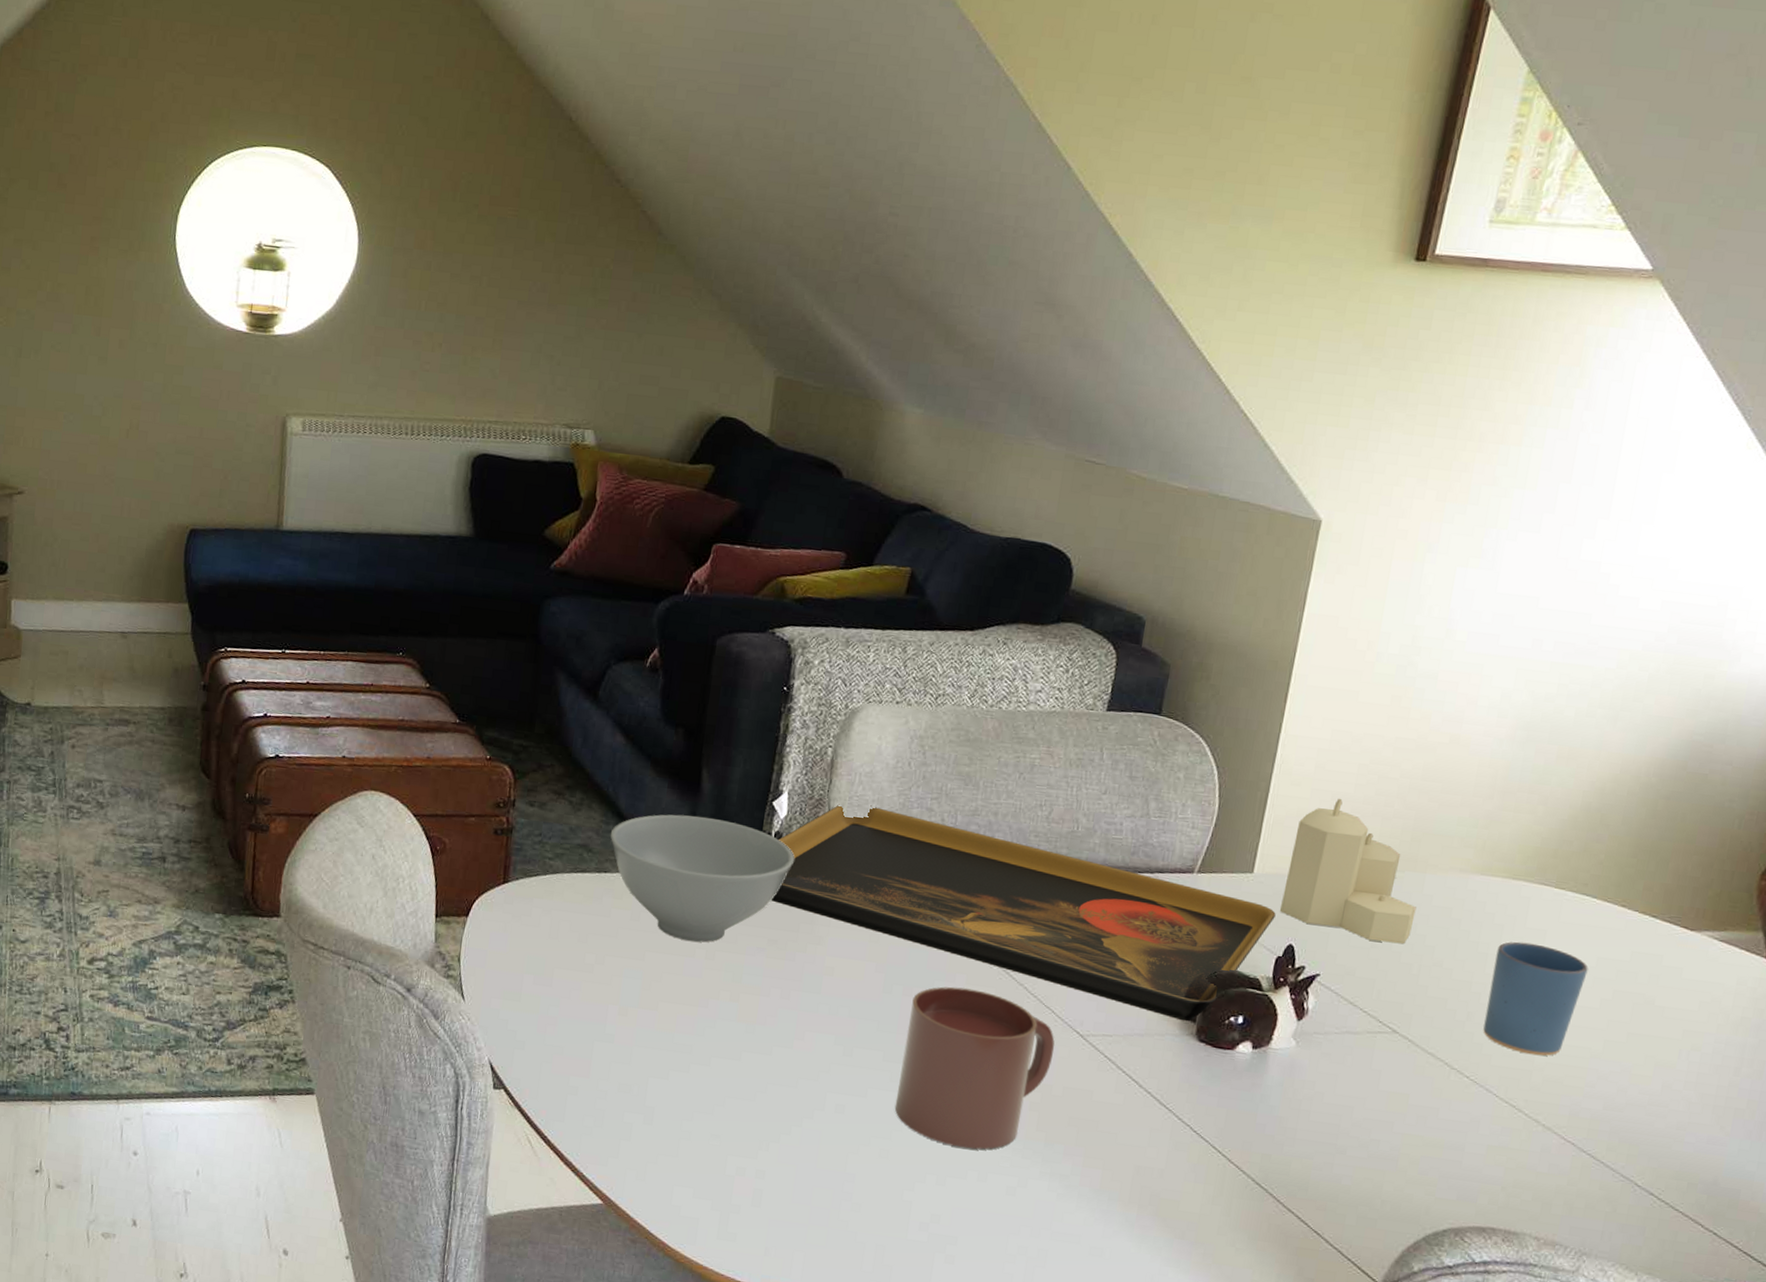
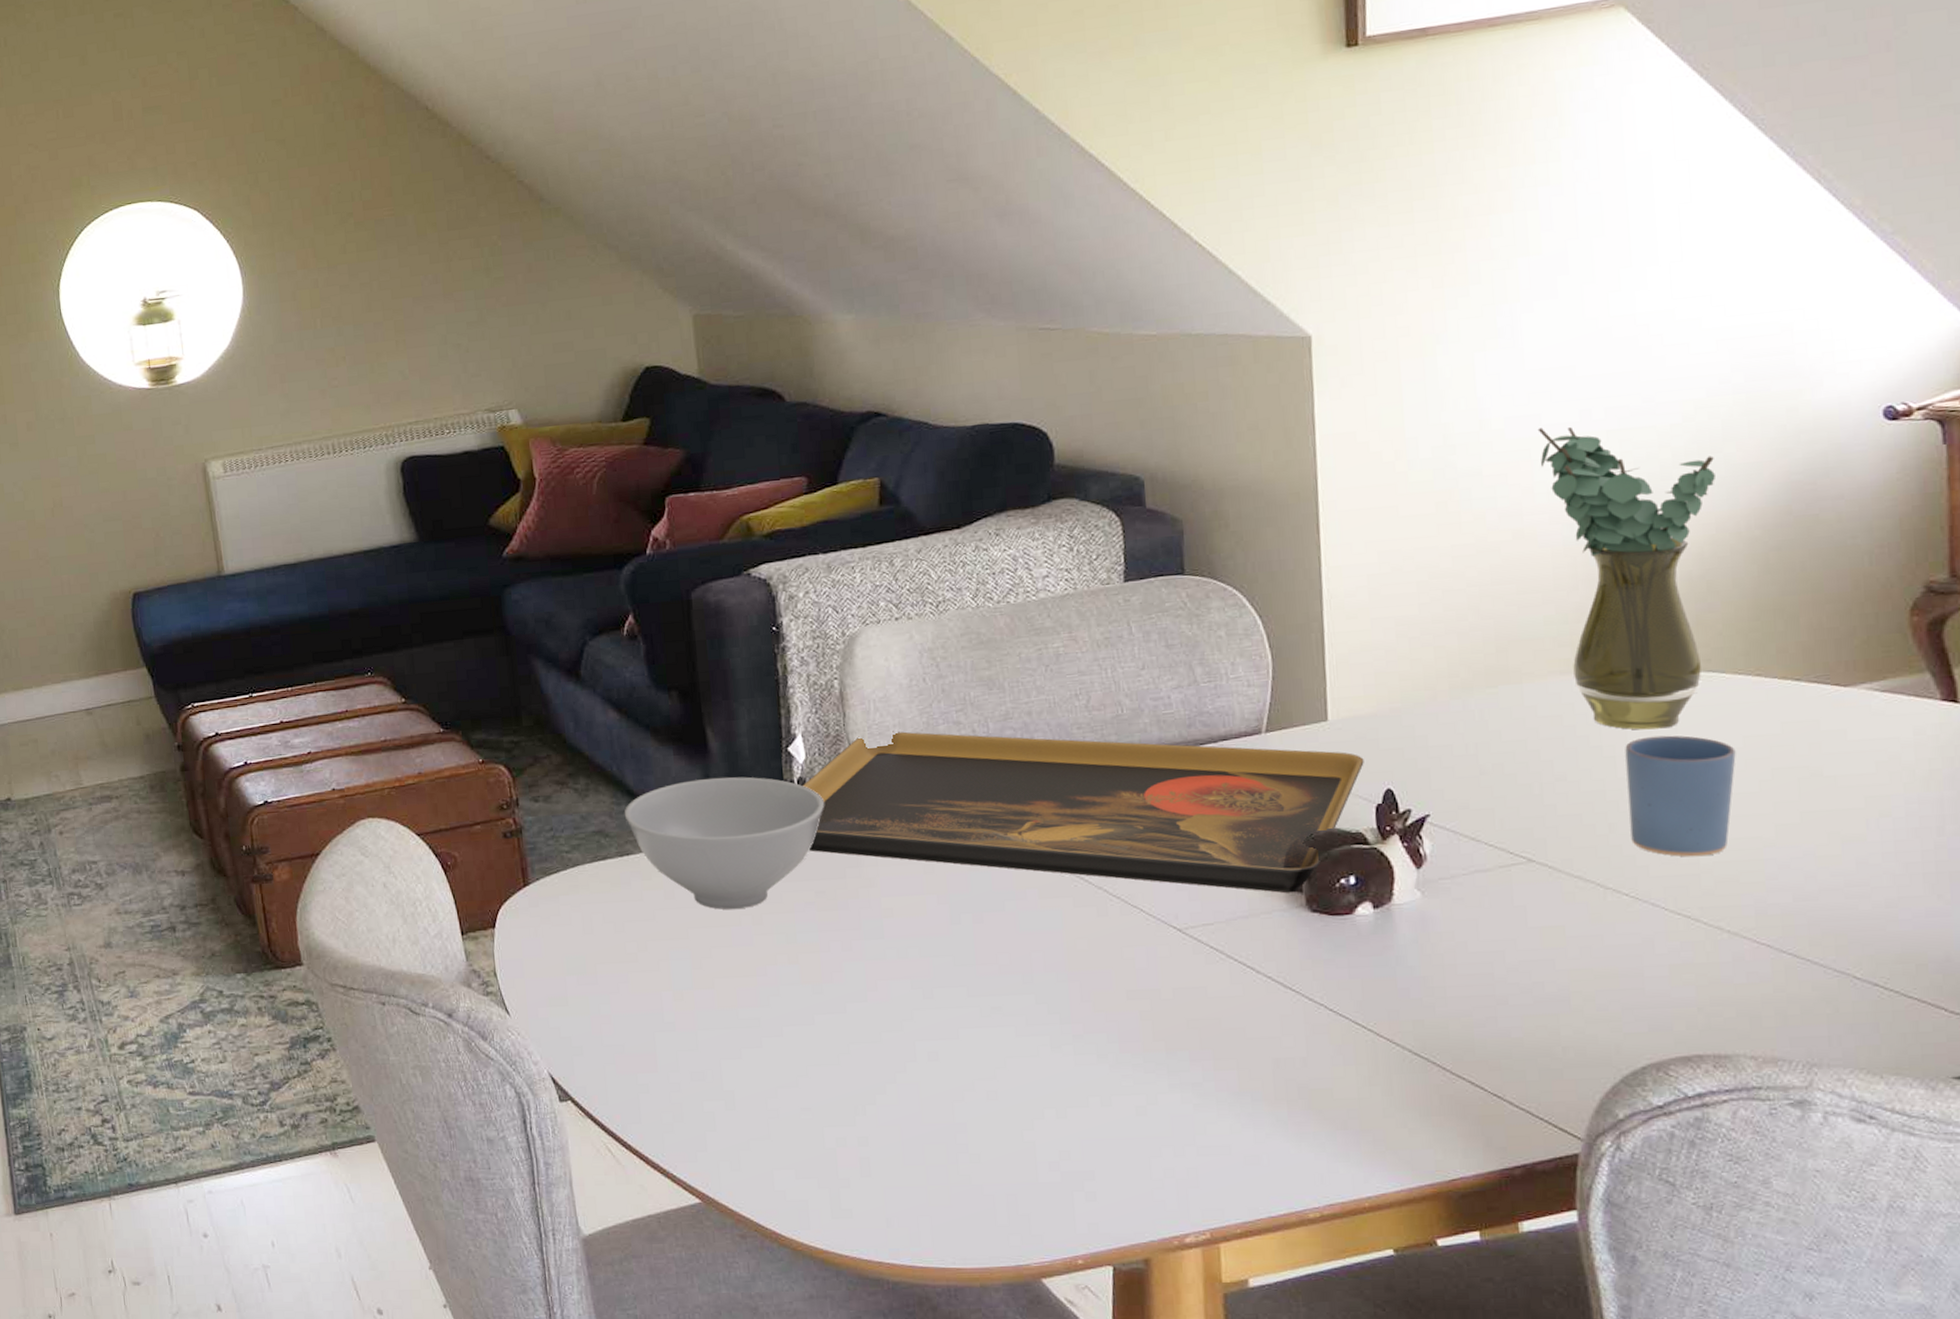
mug: present [894,986,1055,1150] -> none [985,902,1154,1074]
candle: present [1280,798,1417,945] -> none [1365,622,1522,768]
vase: none [1469,647,1635,937] -> present [1537,427,1715,730]

